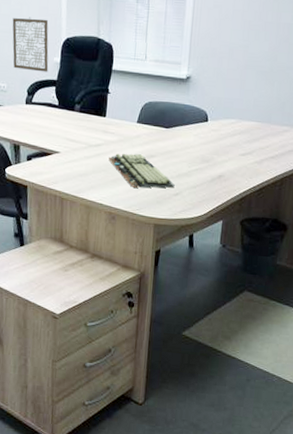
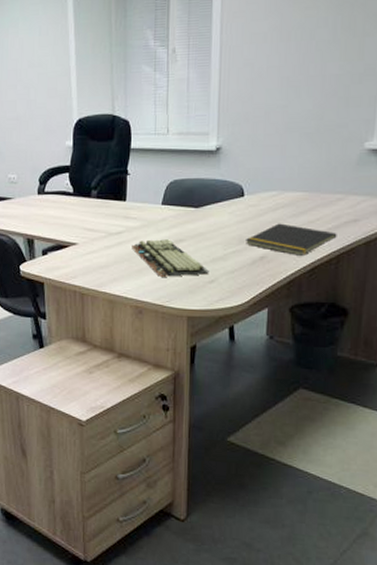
wall art: present [12,17,49,72] -> none [19,100,61,158]
notepad: none [207,147,282,177] -> present [246,223,337,255]

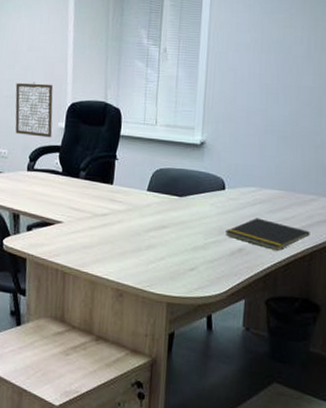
wall art: none [19,100,61,158] -> present [15,82,54,138]
keyboard: present [132,239,209,277] -> none [116,224,190,262]

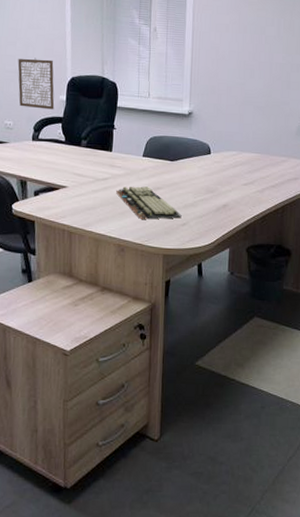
keyboard: none [116,224,190,262] -> present [116,186,182,220]
notepad: present [225,218,310,250] -> none [212,178,282,205]

